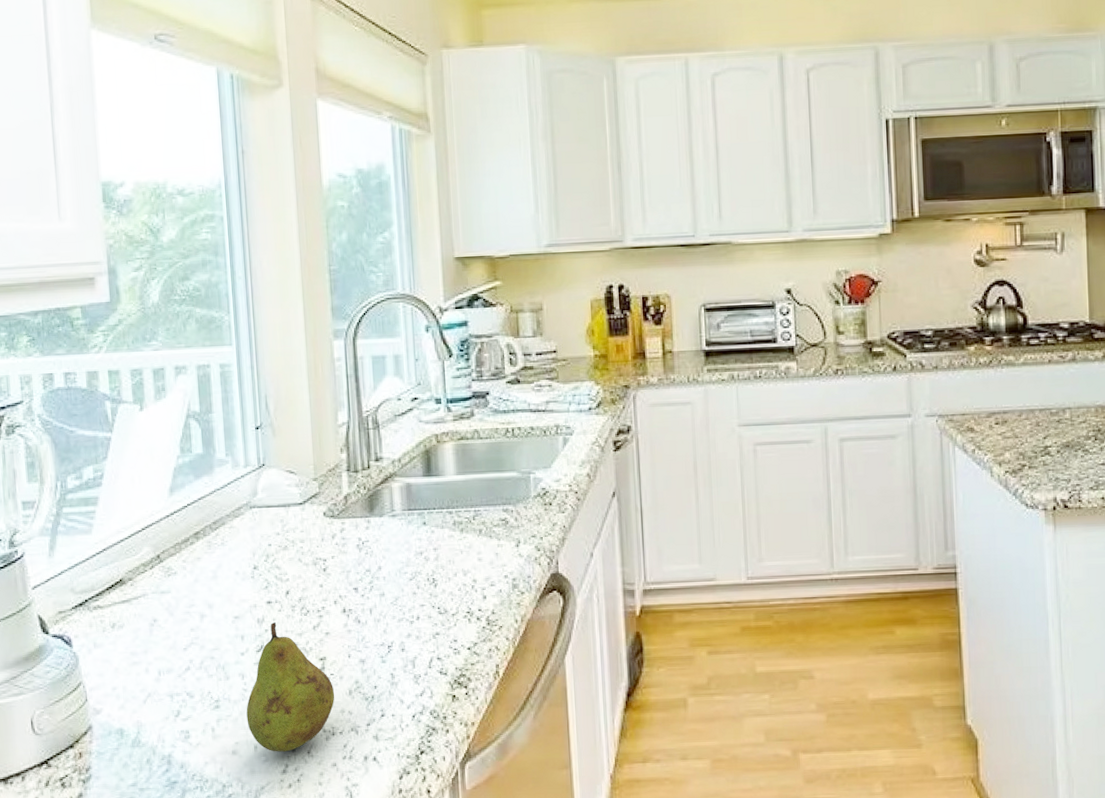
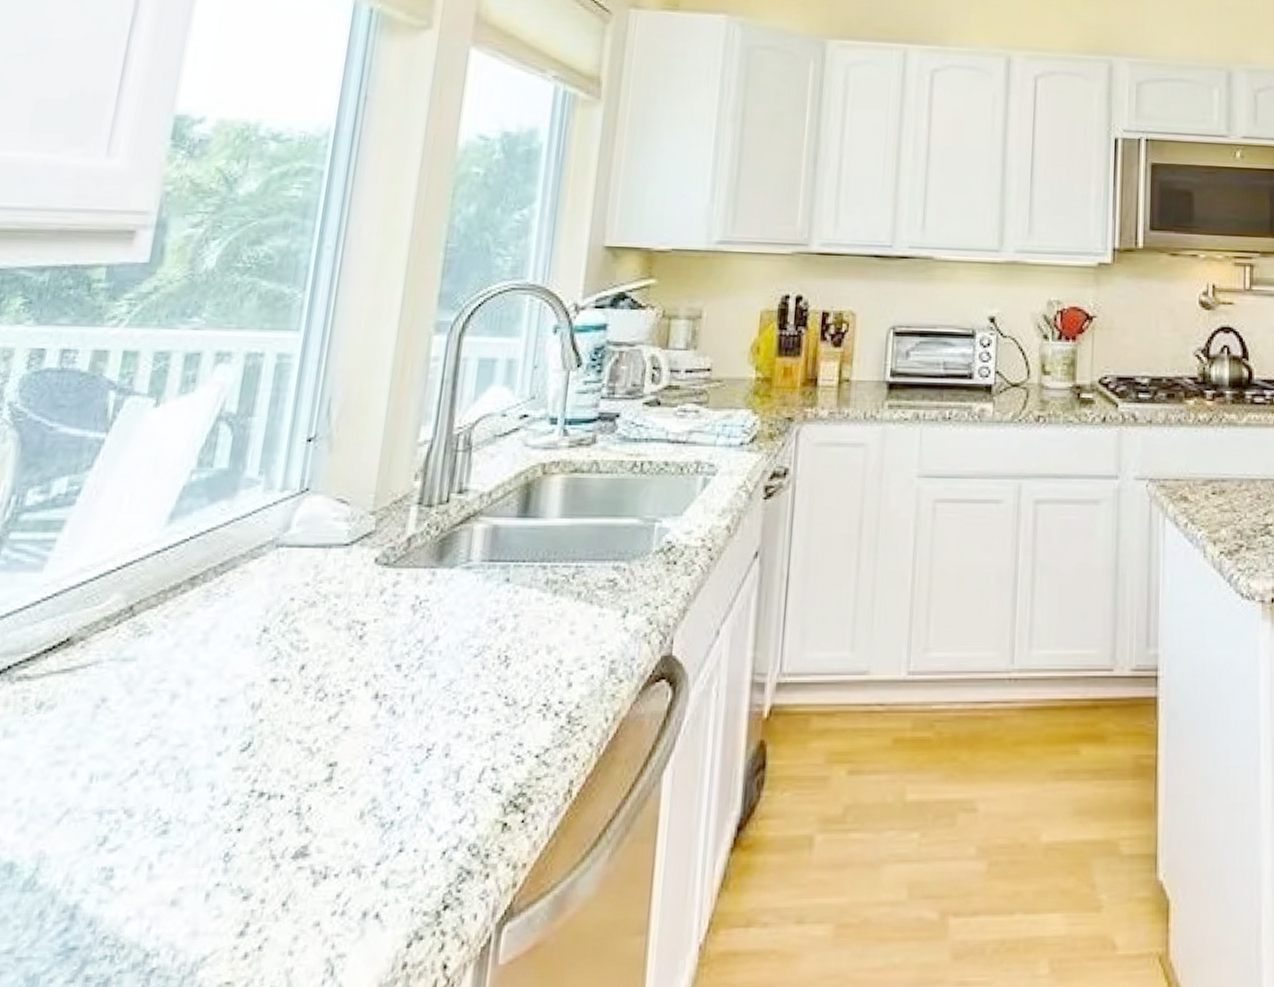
fruit: present [246,621,335,752] -> none [203,708,340,903]

